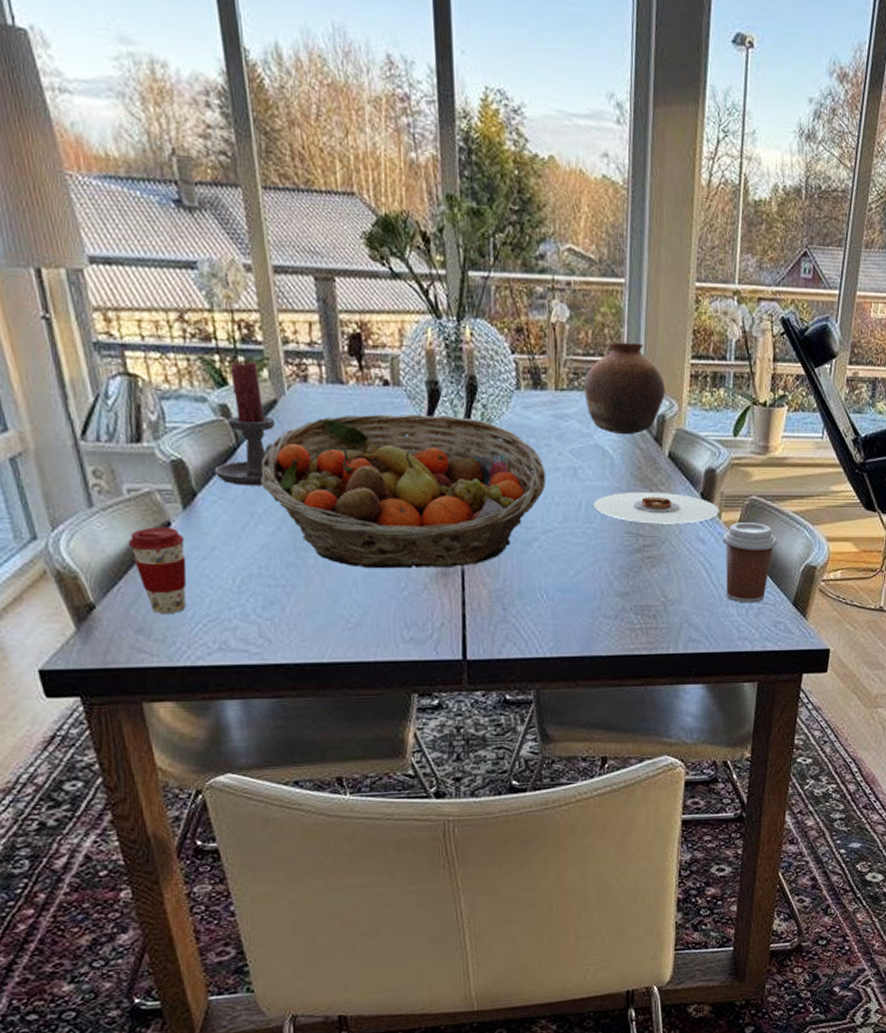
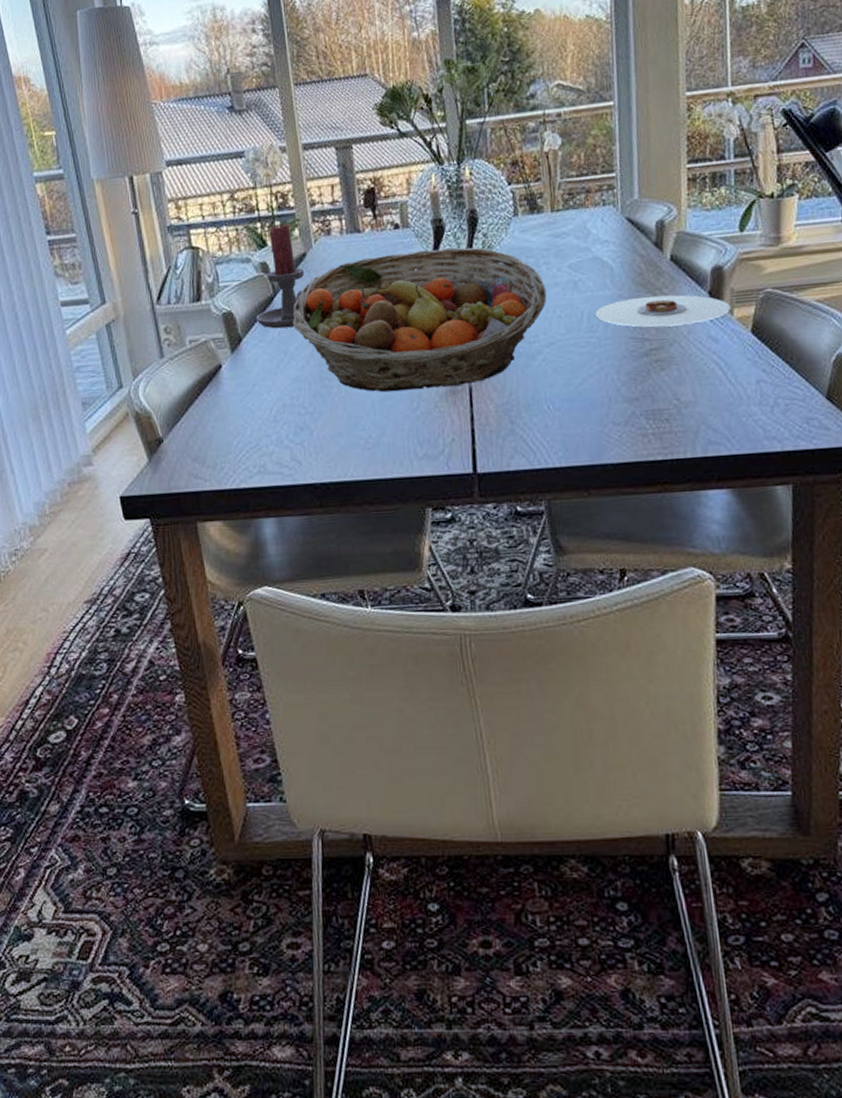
coffee cup: present [128,526,187,615] -> none [189,368,233,445]
pottery: present [584,341,665,435] -> none [579,156,663,245]
coffee cup: present [722,523,778,603] -> none [736,315,802,401]

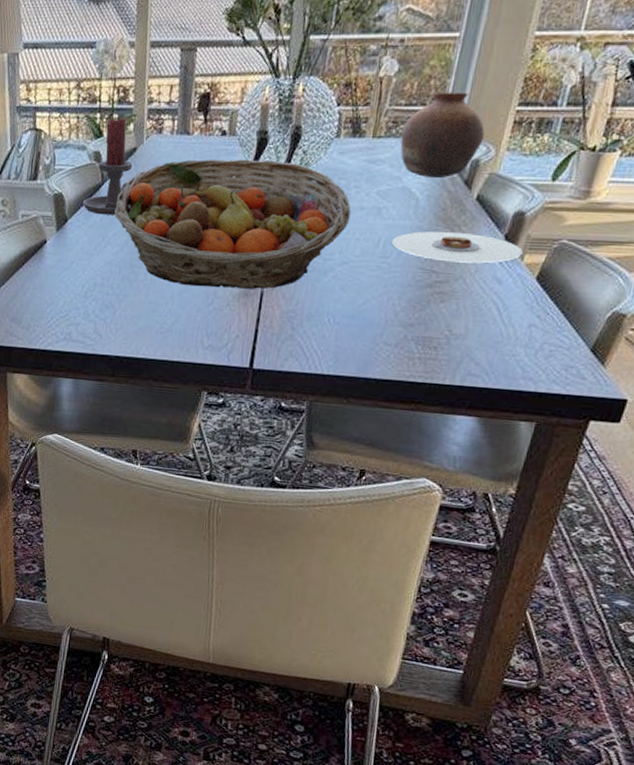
pottery: none [579,156,663,245] -> present [400,92,485,179]

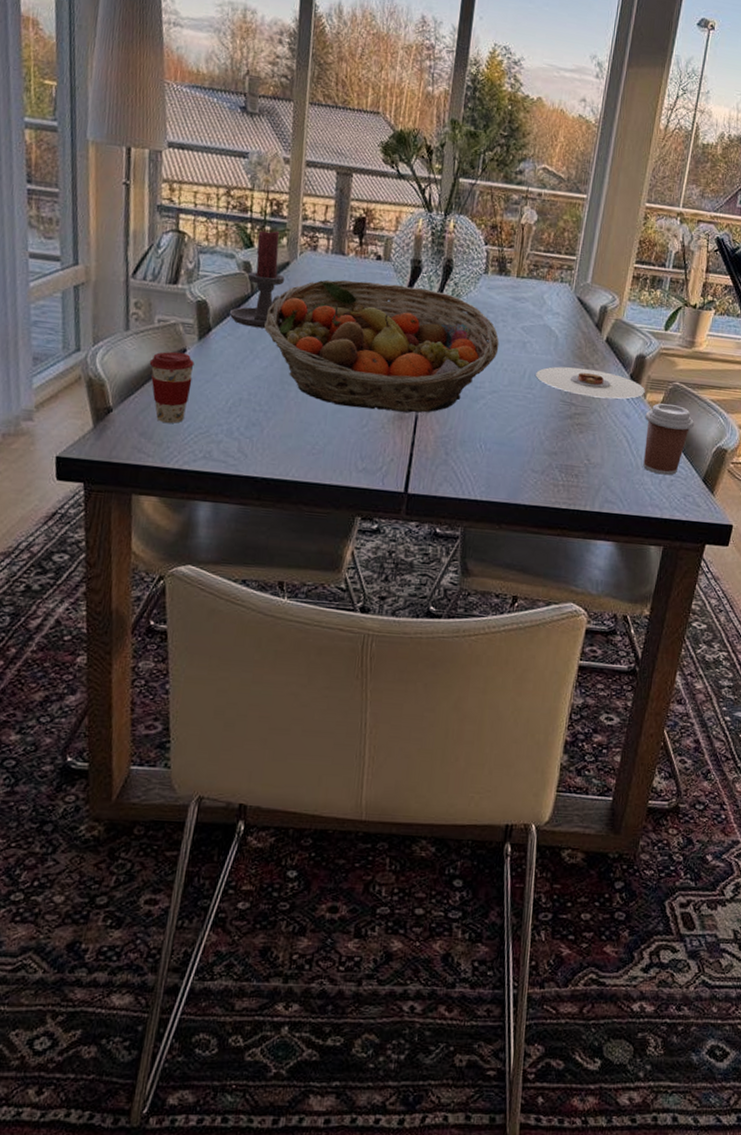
coffee cup: none [16,243,54,310] -> present [149,351,195,424]
pottery: present [400,92,485,179] -> none [540,243,610,320]
coffee cup: none [516,265,585,345] -> present [643,403,695,476]

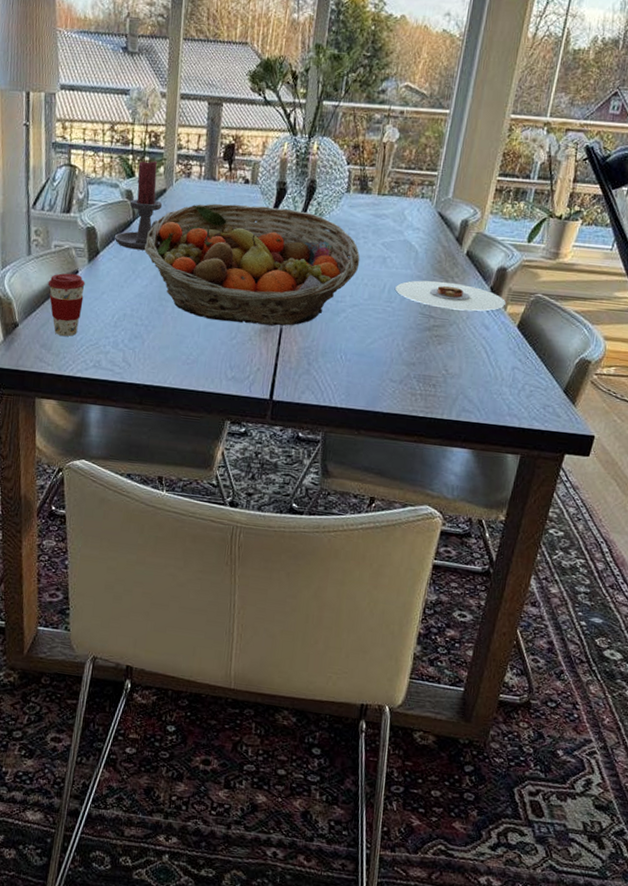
coffee cup: present [643,403,695,476] -> none [502,315,557,386]

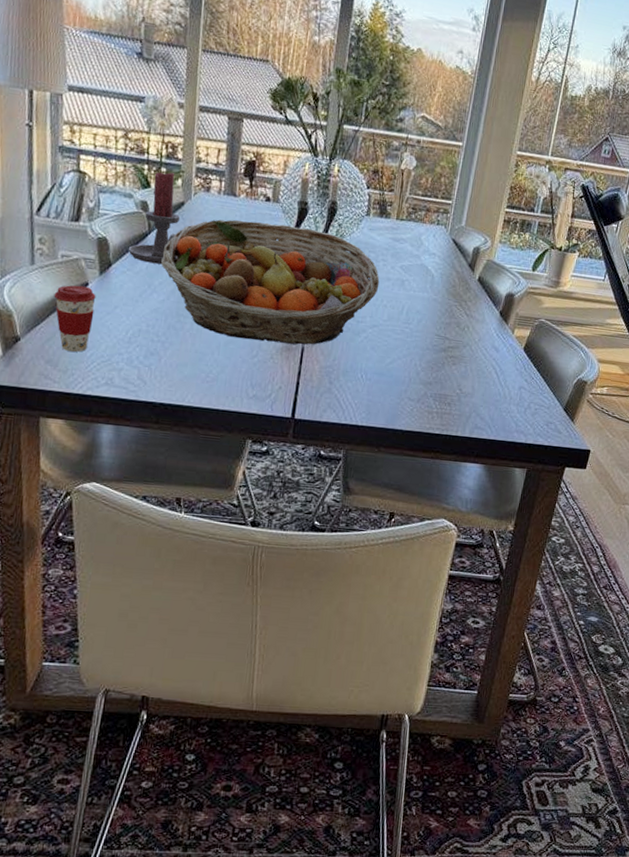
plate: present [395,280,506,311] -> none [413,303,513,334]

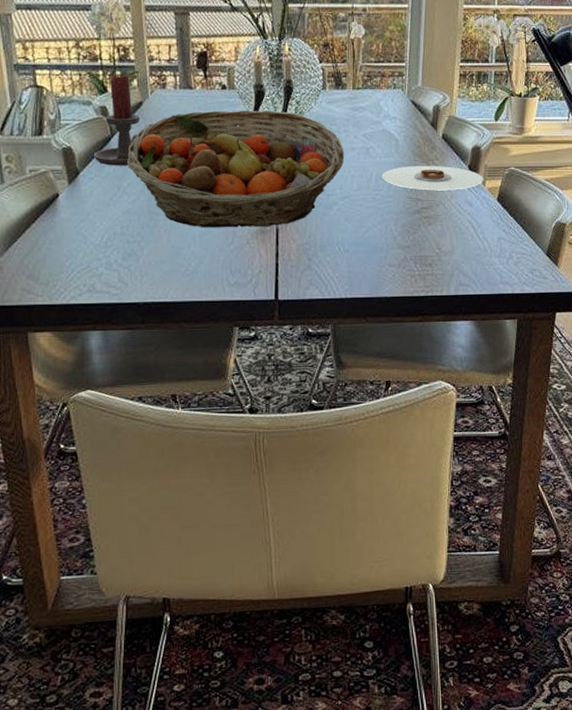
coffee cup: present [54,285,96,353] -> none [27,197,68,264]
plate: none [413,303,513,334] -> present [382,165,484,191]

